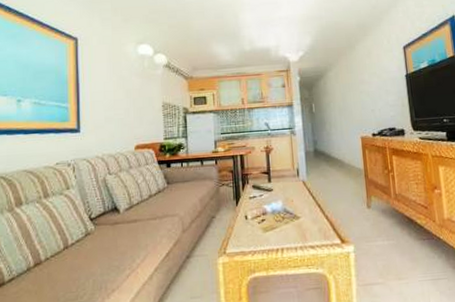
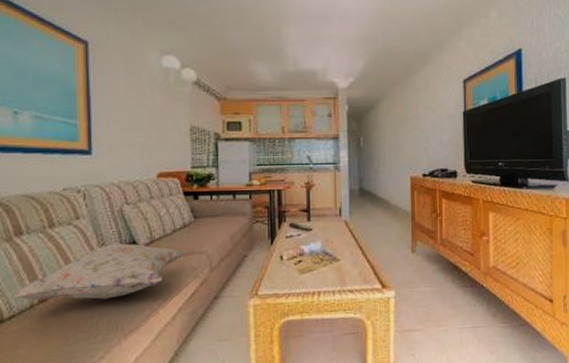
decorative pillow: none [13,209,160,264] -> present [12,243,185,300]

